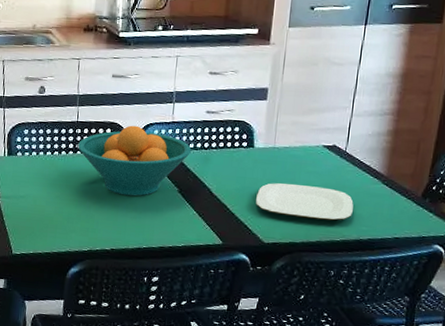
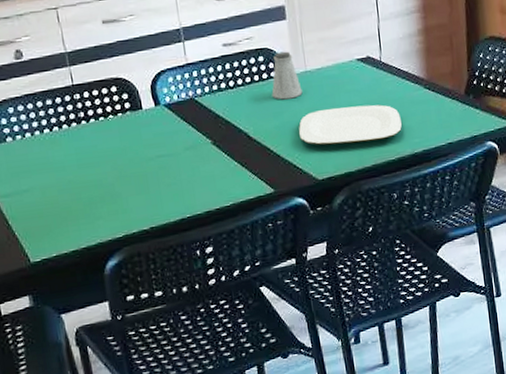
fruit bowl: present [77,125,192,197] -> none [79,76,217,162]
saltshaker: none [239,126,267,168] -> present [271,51,303,100]

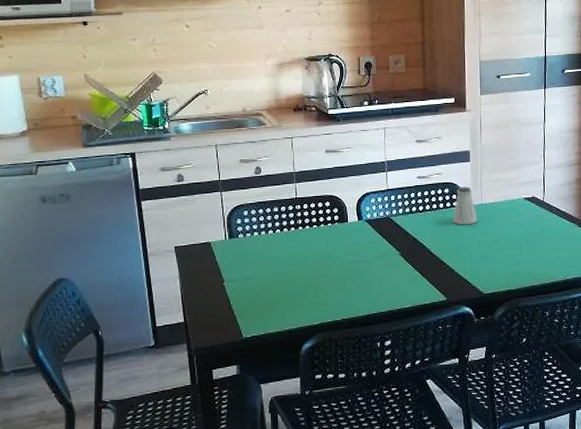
plate: present [299,104,402,146] -> none [472,236,557,266]

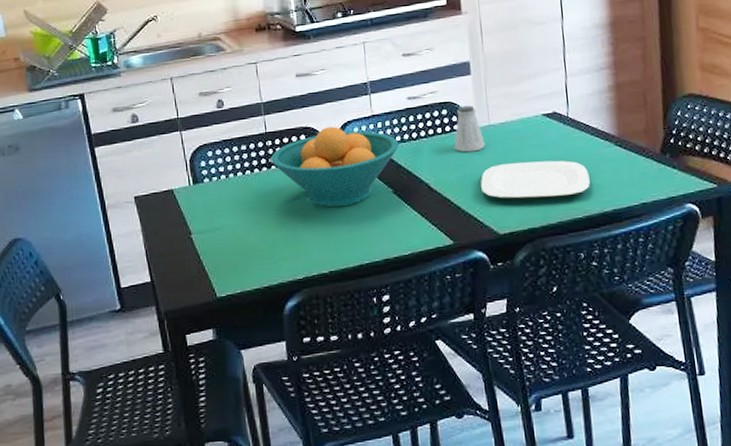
fruit bowl: none [298,196,408,265] -> present [270,126,399,208]
plate: none [472,236,557,266] -> present [480,160,590,200]

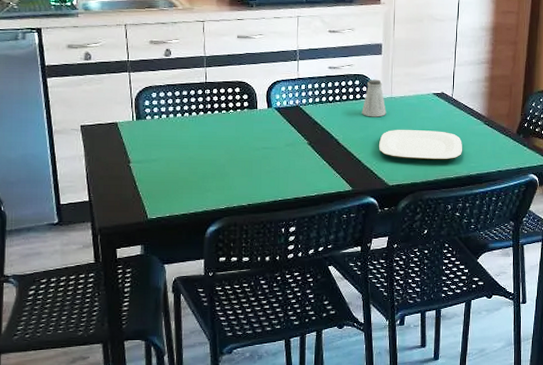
fruit bowl: present [270,126,399,208] -> none [207,83,318,152]

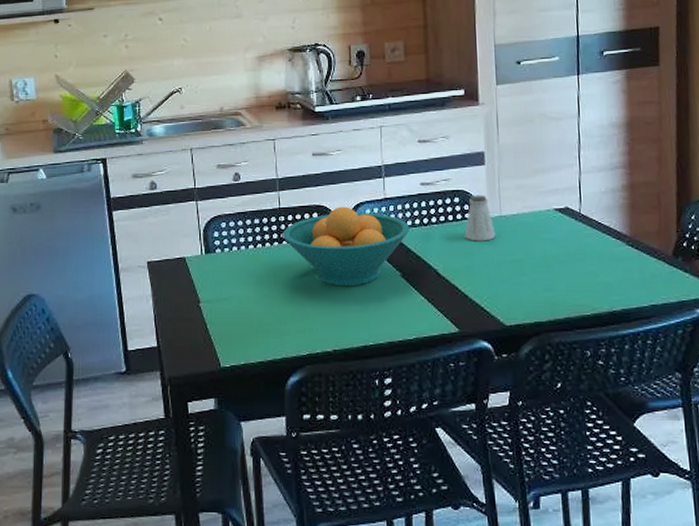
fruit bowl: none [207,83,318,152] -> present [282,206,410,287]
plate: present [379,130,462,160] -> none [489,255,600,293]

